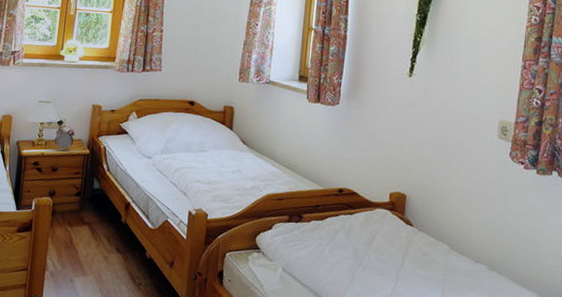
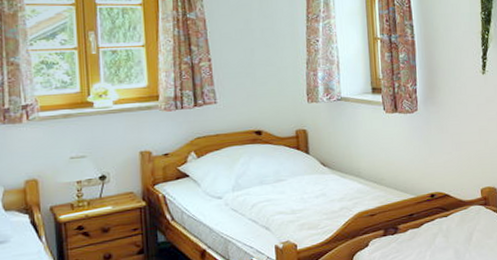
alarm clock: present [54,125,75,152] -> none [98,179,124,209]

